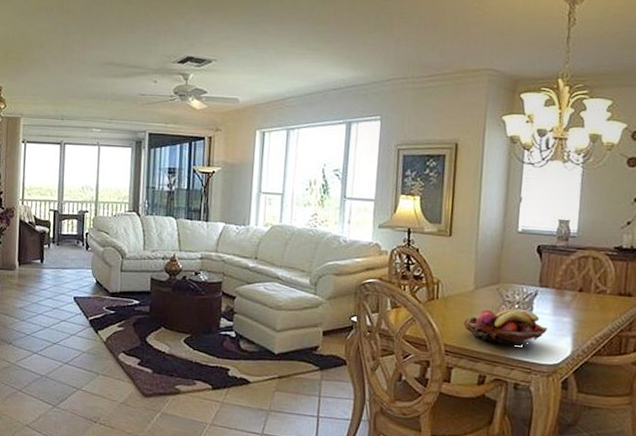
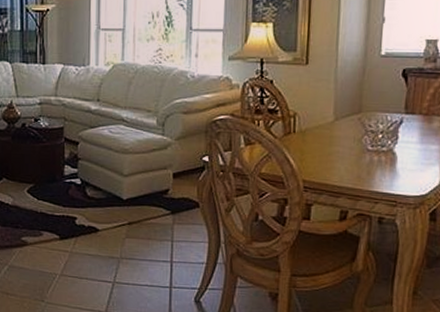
fruit basket: present [464,309,547,345] -> none [323,139,414,177]

